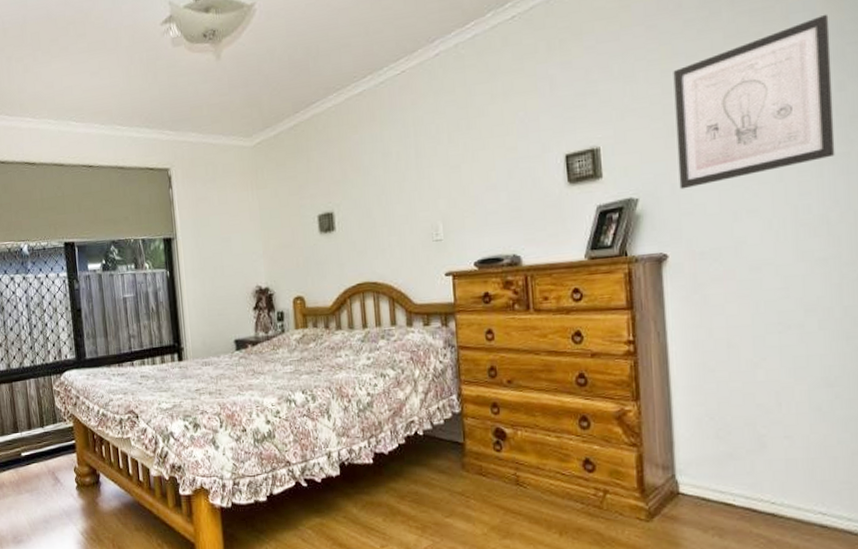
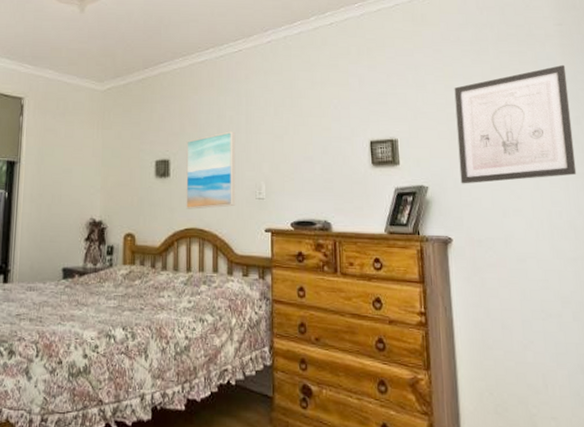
wall art: none [350,169,411,263] -> present [186,131,236,209]

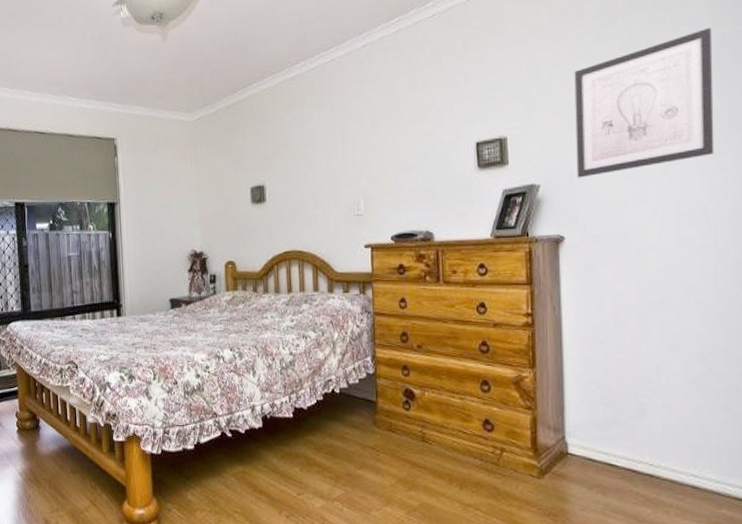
wall art: present [186,131,236,209] -> none [281,148,334,233]

